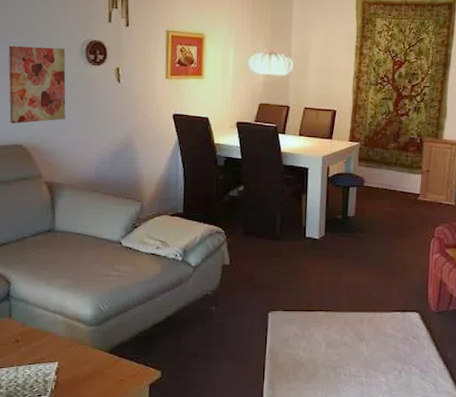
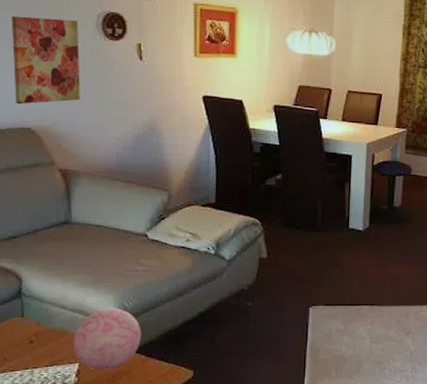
decorative orb: none [53,310,115,369] -> present [72,308,141,370]

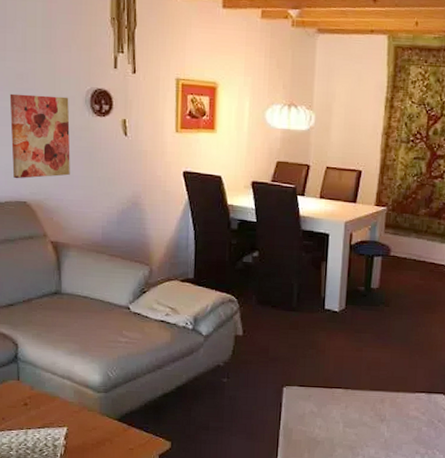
decorative orb: present [72,308,141,370] -> none [62,376,123,436]

